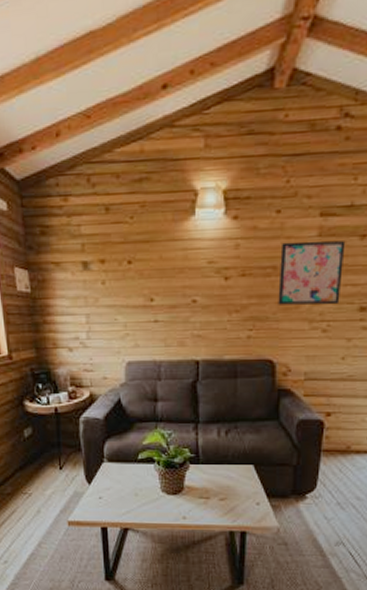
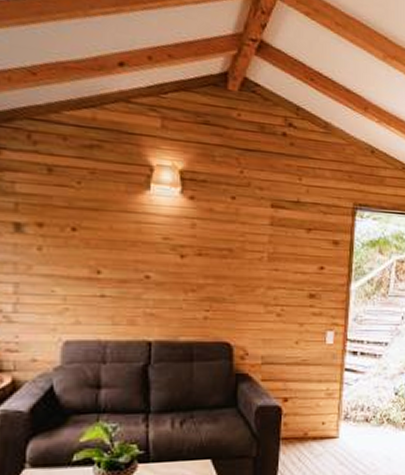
wall art: present [278,240,346,305] -> none [234,227,294,291]

